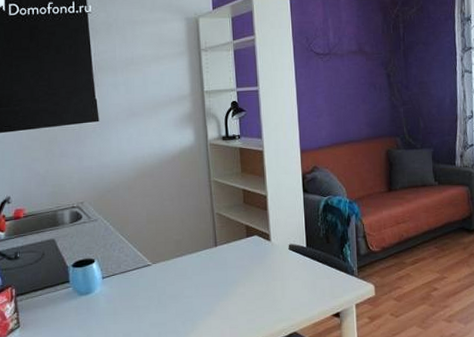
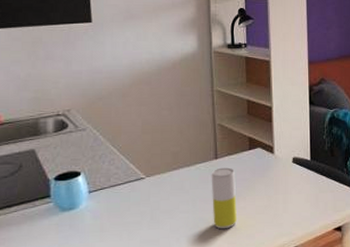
beverage can: none [211,254,237,314] -> present [211,167,237,230]

